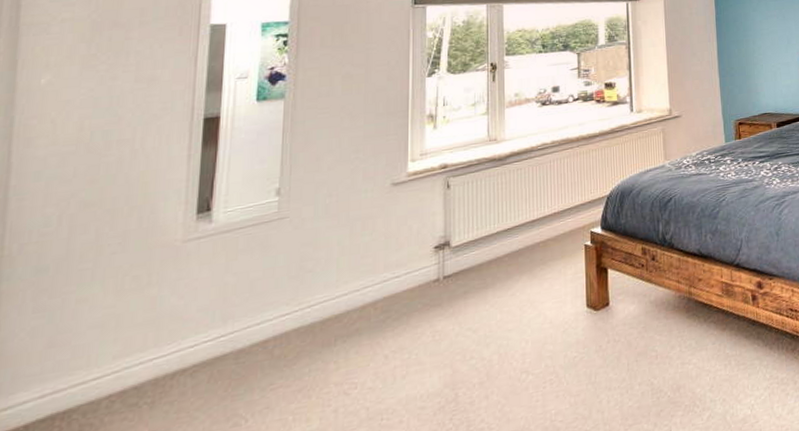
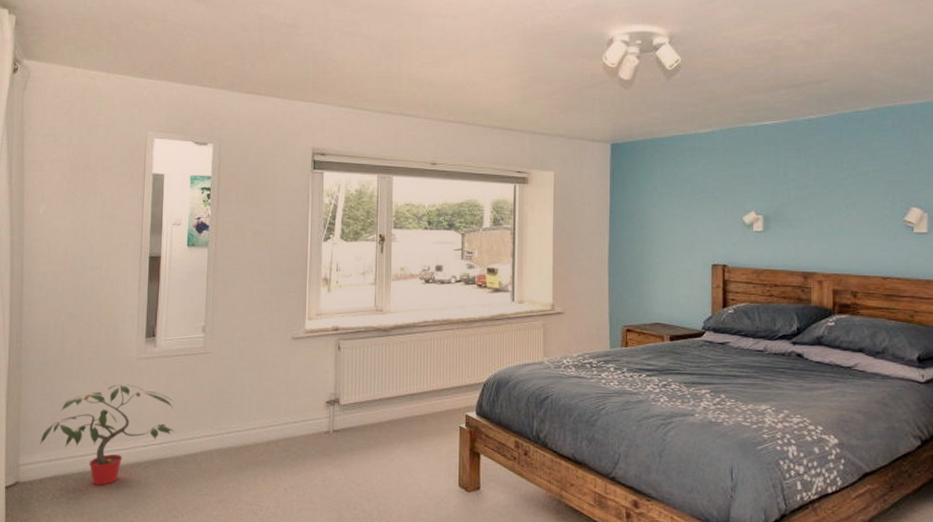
potted plant: none [27,274,238,413] -> present [40,384,176,486]

